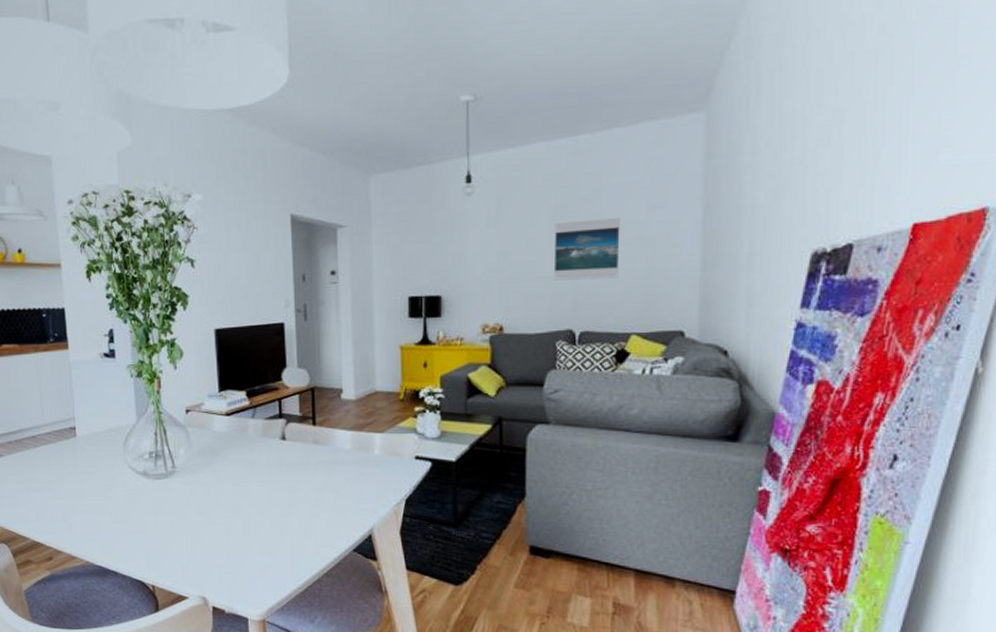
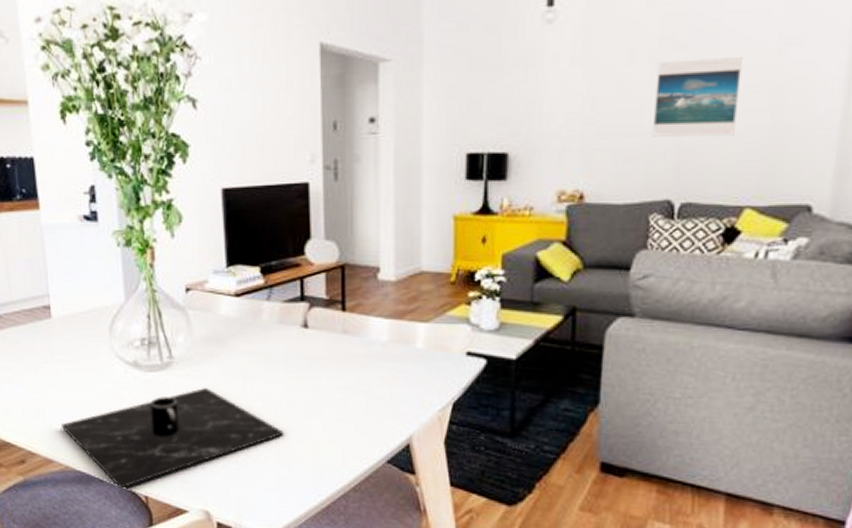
place setting: none [83,492,267,579] -> present [62,388,284,489]

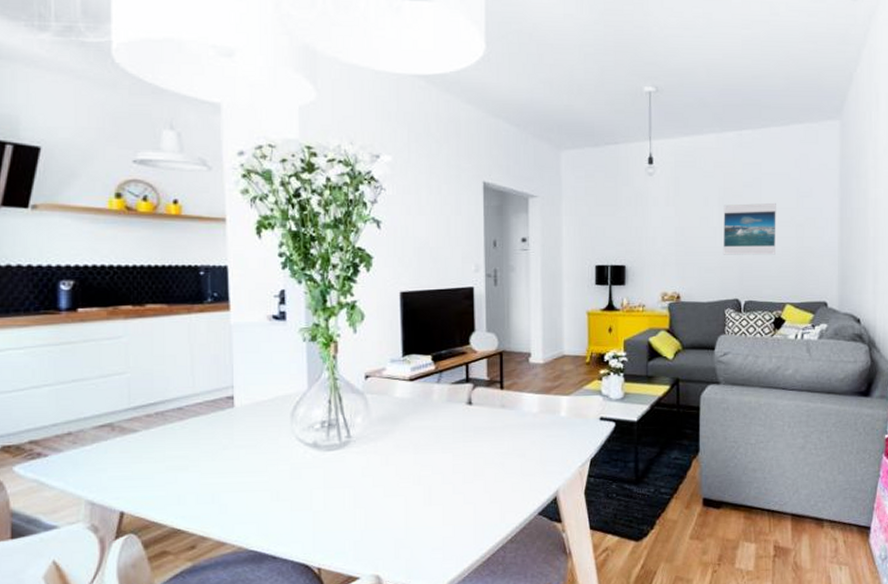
place setting: present [62,388,284,489] -> none [237,462,450,563]

